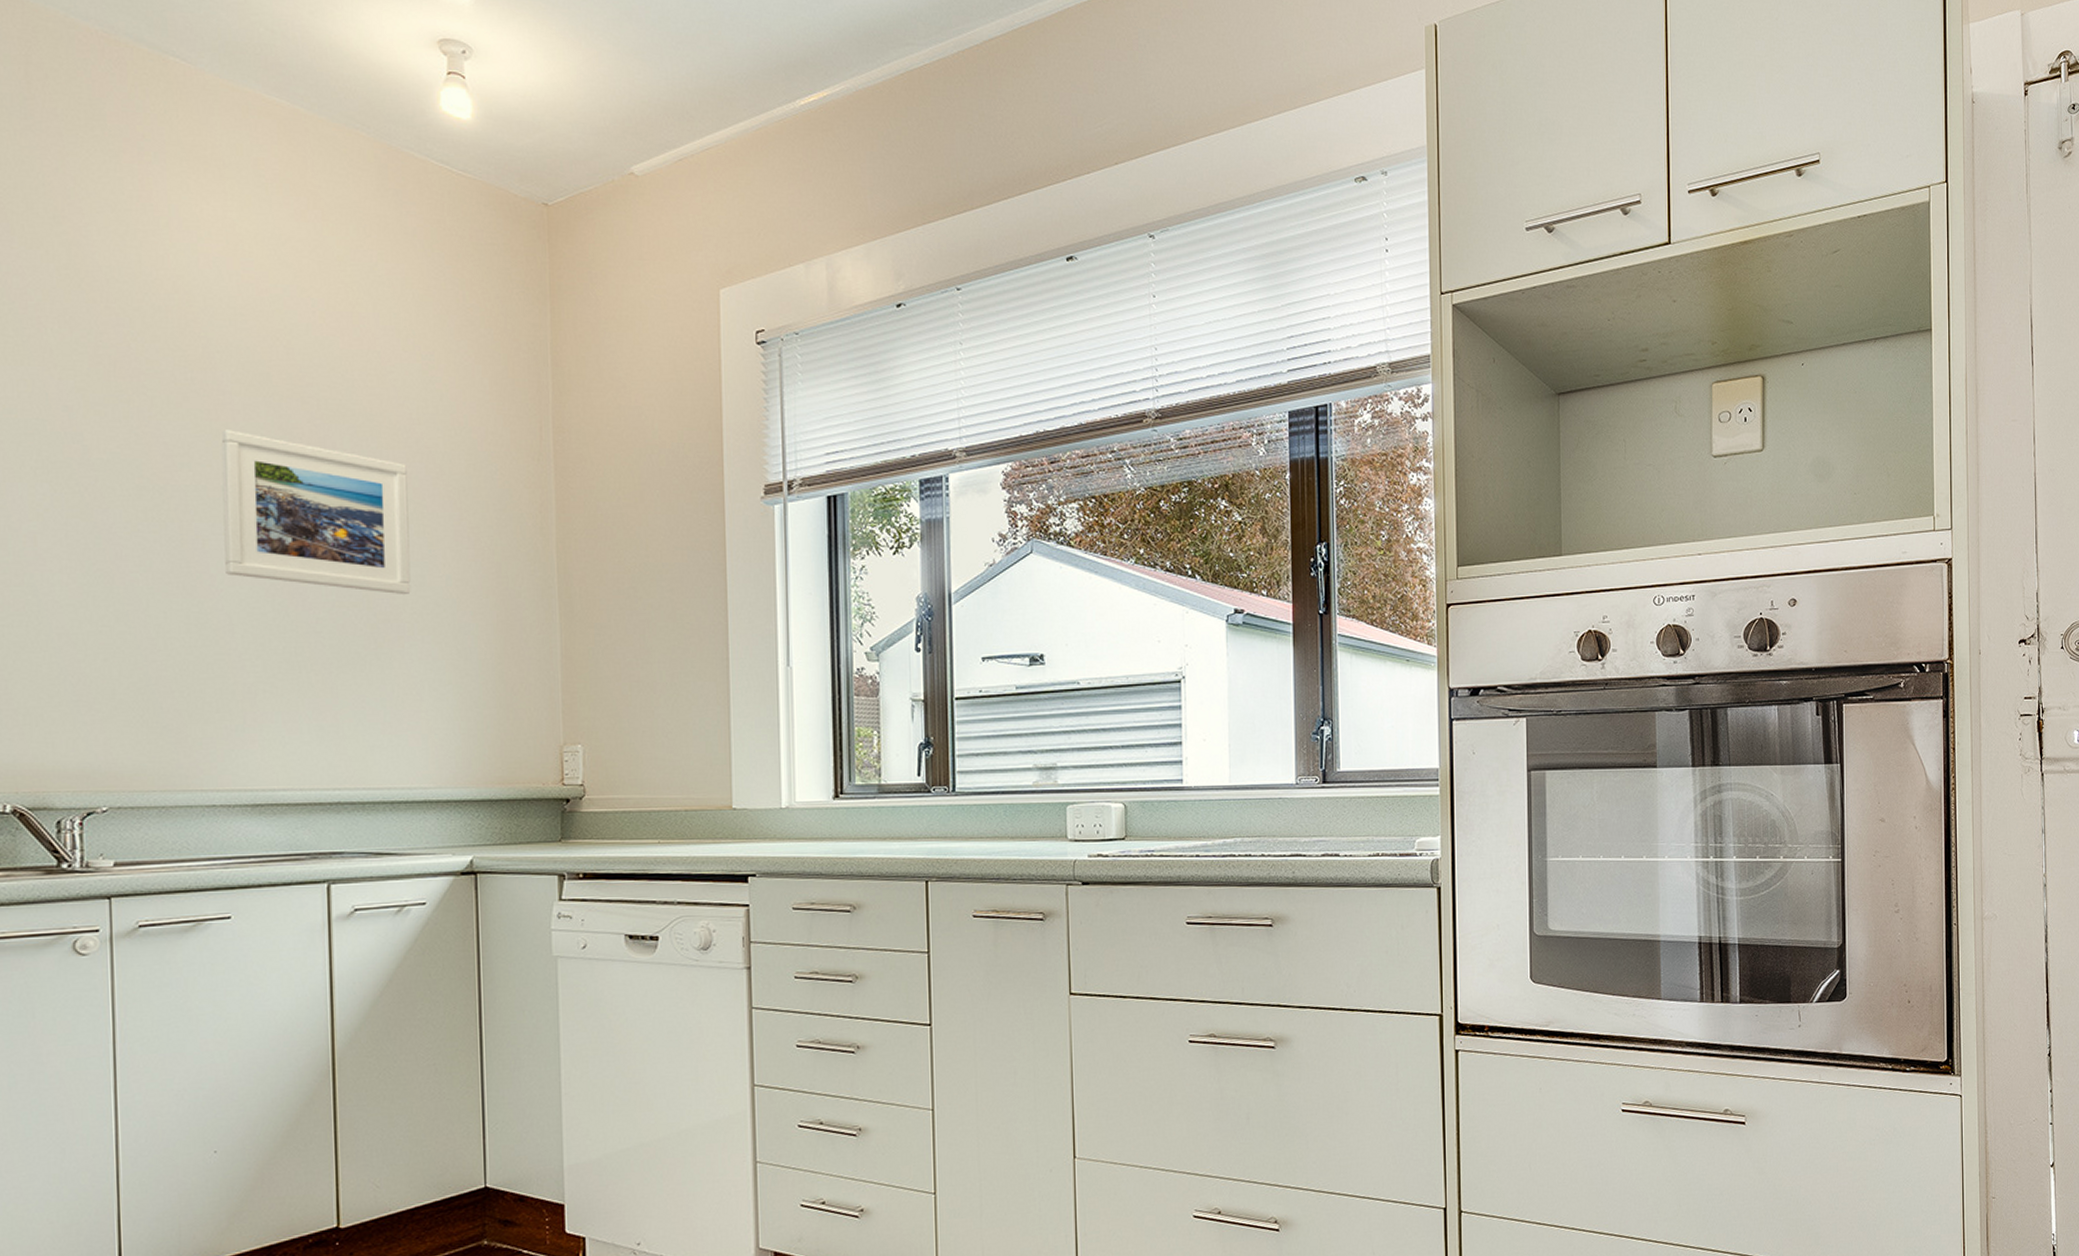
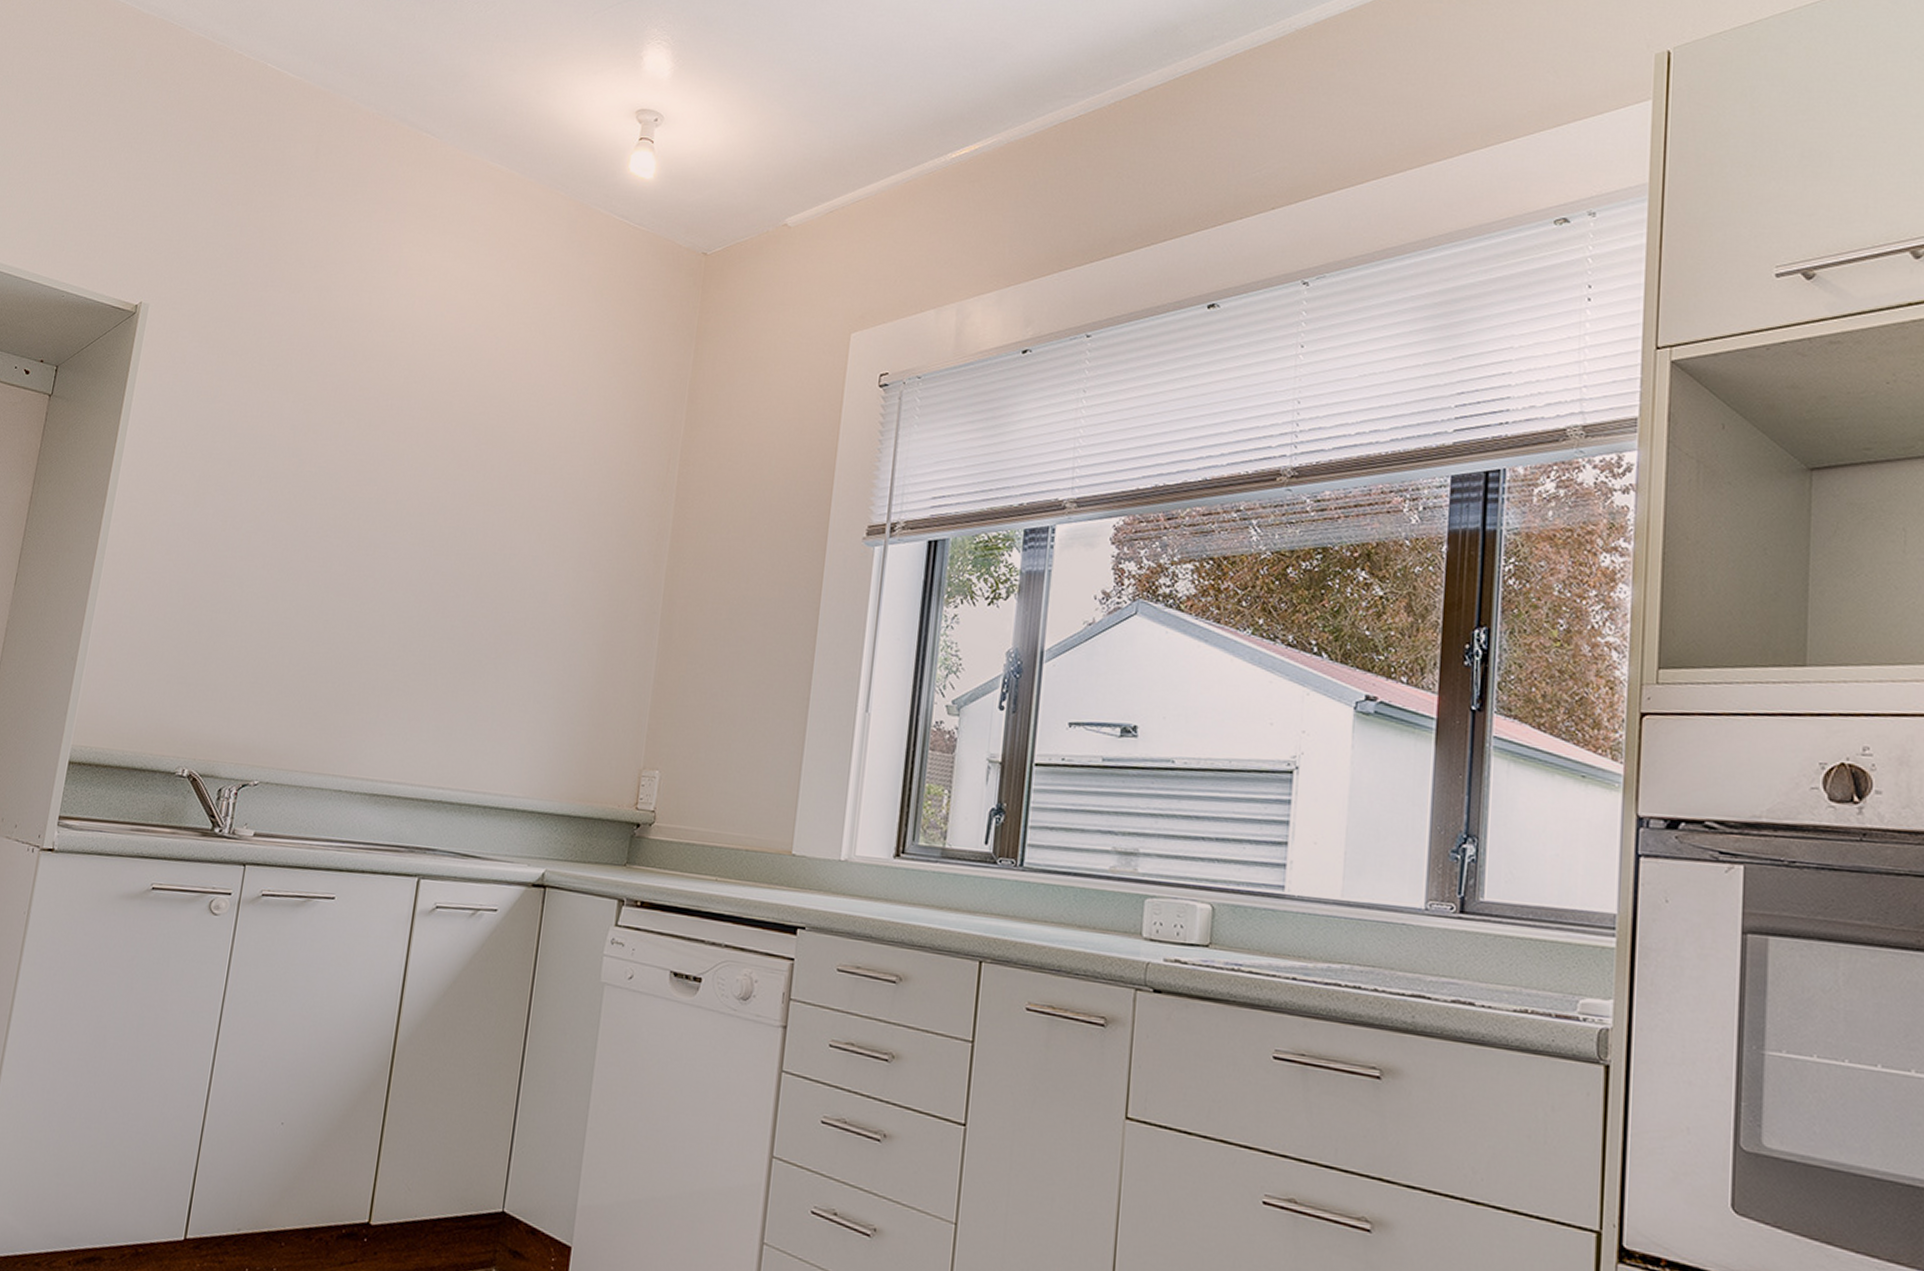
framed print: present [220,430,411,595] -> none [387,450,549,610]

